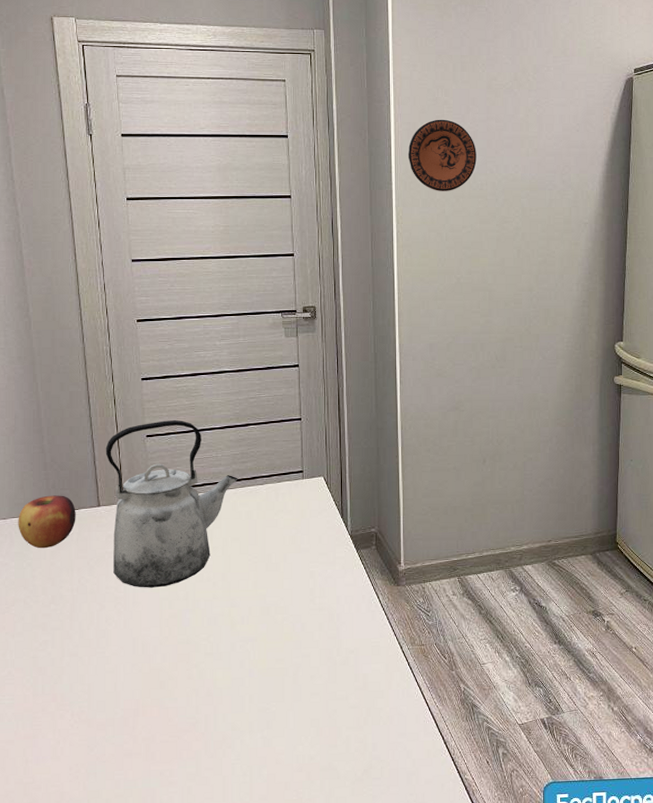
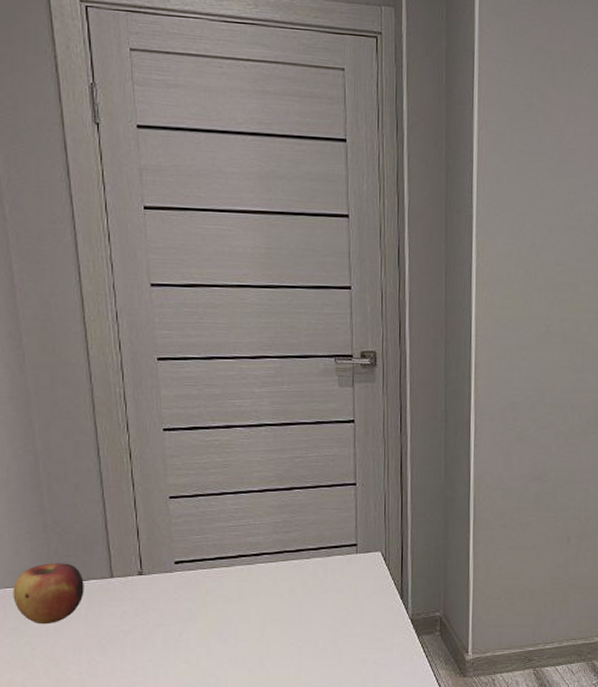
kettle: present [105,420,238,588] -> none [119,480,280,673]
decorative plate: present [407,119,477,191] -> none [492,130,576,220]

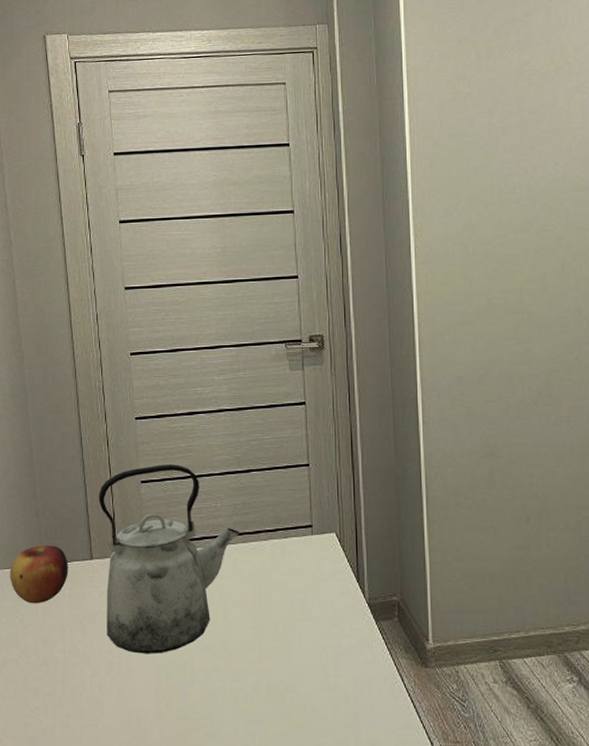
kettle: none [119,480,280,673] -> present [98,465,240,654]

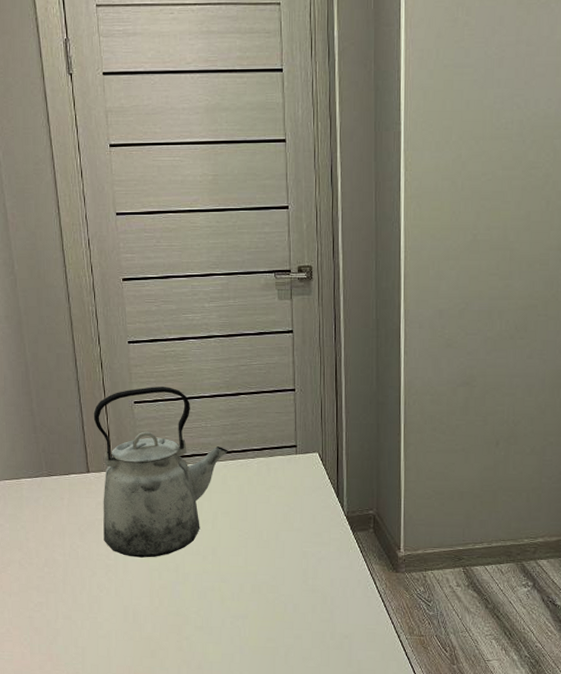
apple: present [10,545,68,604] -> none [11,459,66,512]

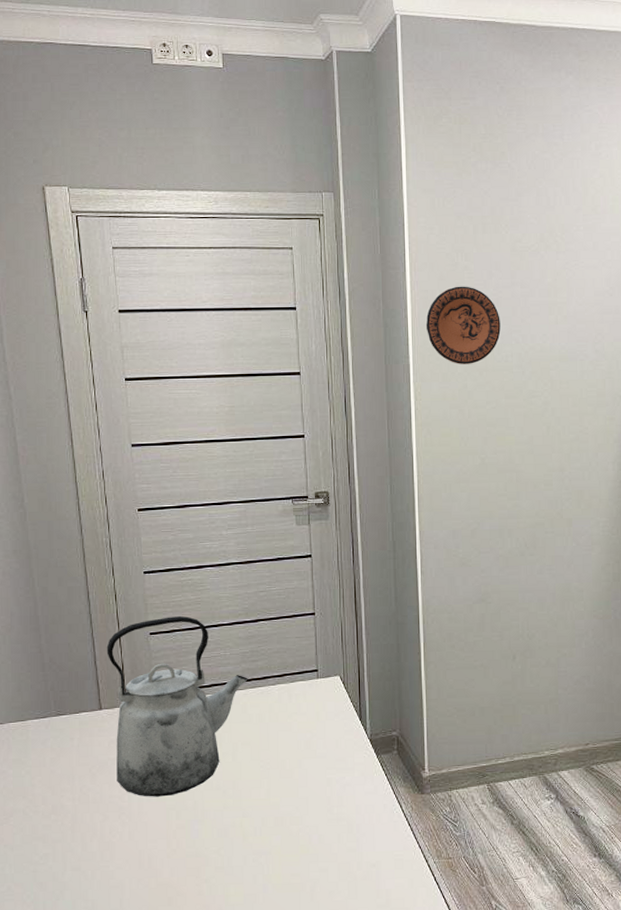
decorative plate: none [419,44,502,132] -> present [425,286,501,364]

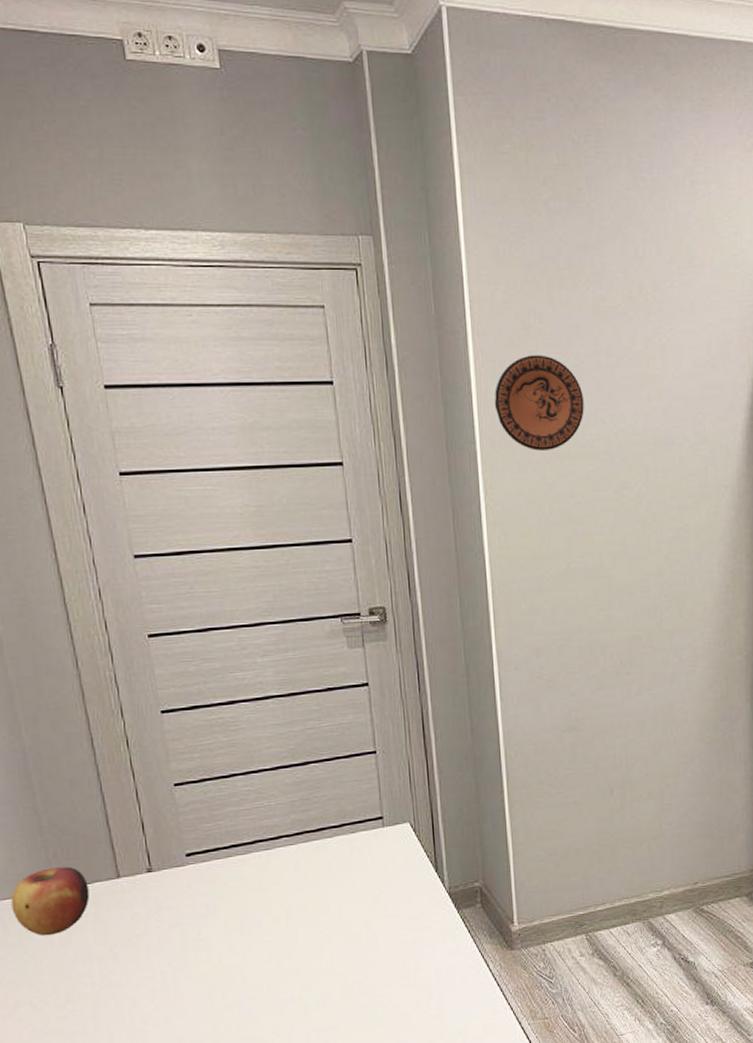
apple: none [15,698,77,755] -> present [11,866,90,936]
kettle: present [106,616,248,797] -> none [120,762,299,976]

